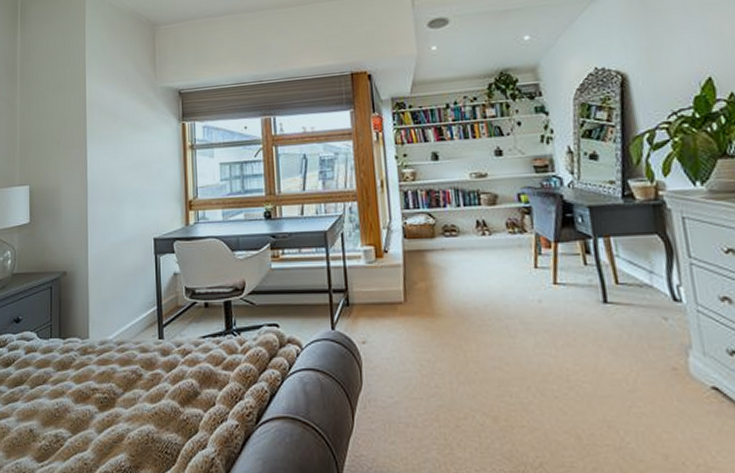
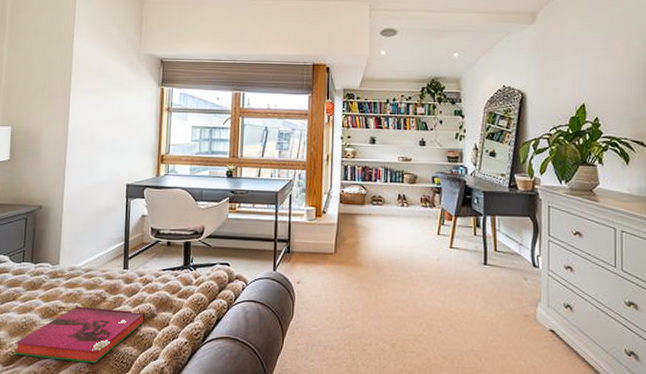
hardback book: none [48,386,188,456] -> present [14,306,146,364]

